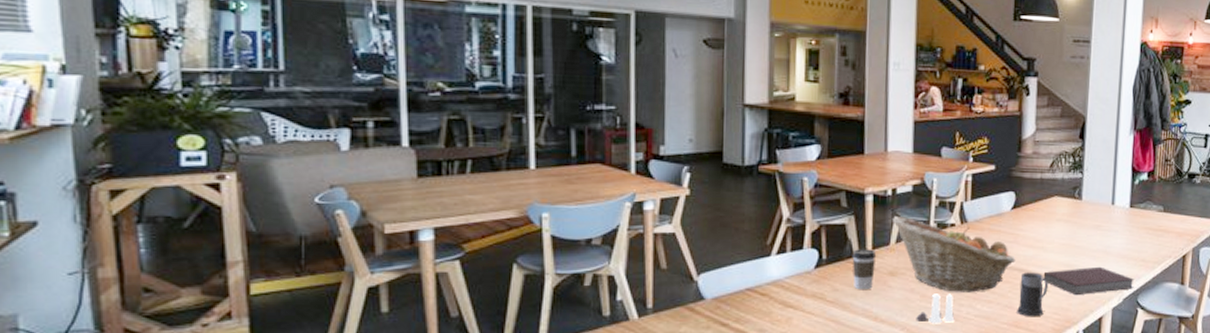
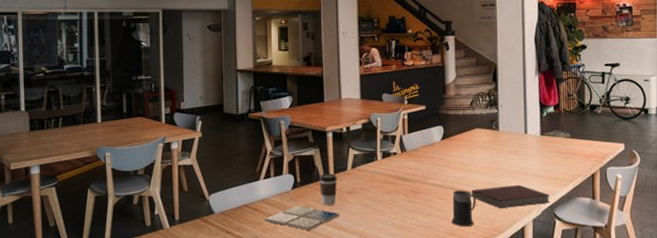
drink coaster: none [776,290,876,322] -> present [265,206,339,230]
fruit basket: present [891,217,1016,292] -> none [347,148,448,207]
salt and pepper shaker set: present [916,294,955,324] -> none [370,208,401,232]

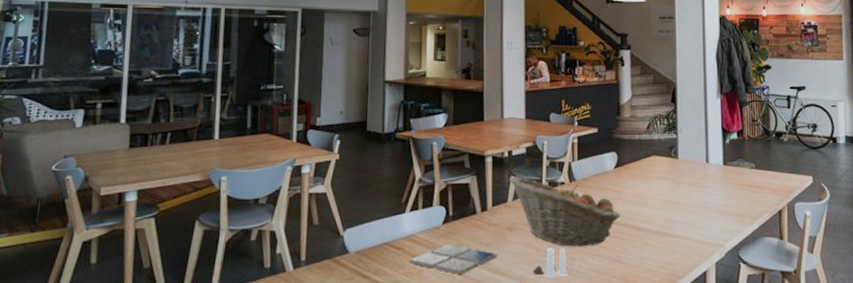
coffee cup: present [319,174,338,206] -> none [475,206,496,245]
fruit basket: none [347,148,448,207] -> present [508,176,621,247]
salt and pepper shaker set: none [370,208,401,232] -> present [532,248,568,277]
mug: present [452,190,476,227] -> none [625,227,653,271]
notebook: present [471,184,550,209] -> none [647,221,735,250]

